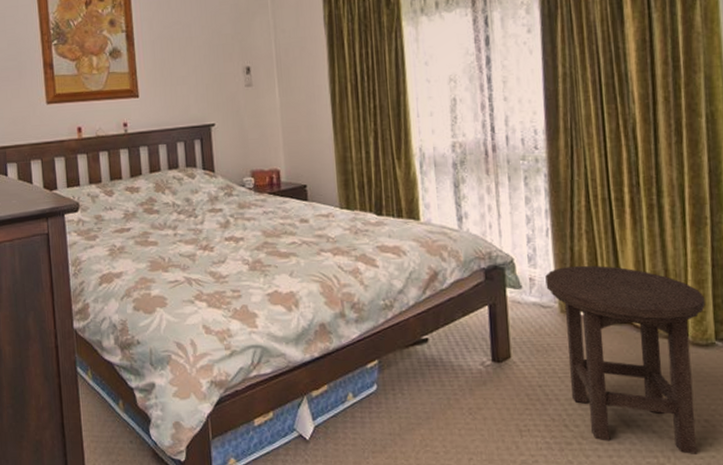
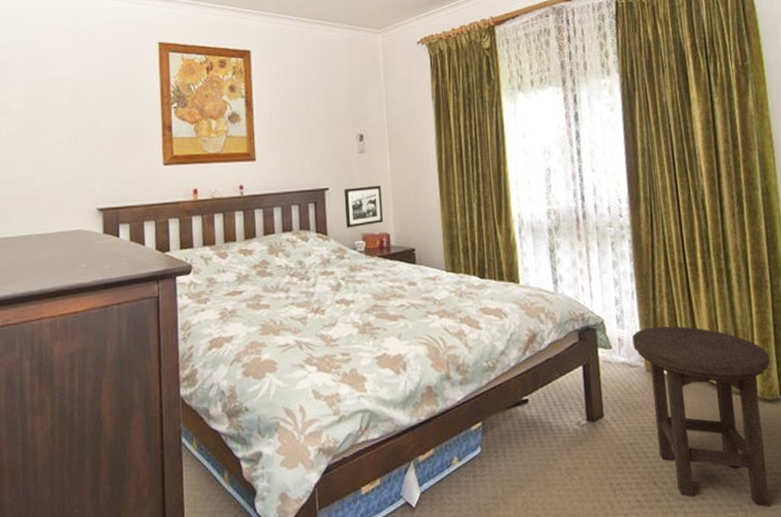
picture frame: none [230,119,273,165] -> present [343,185,384,229]

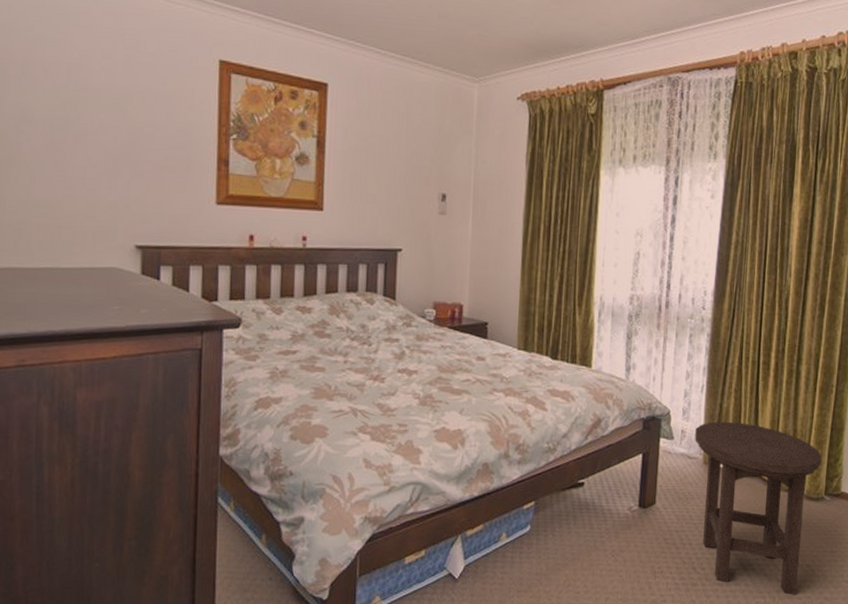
picture frame: present [343,185,384,229] -> none [417,251,460,295]

